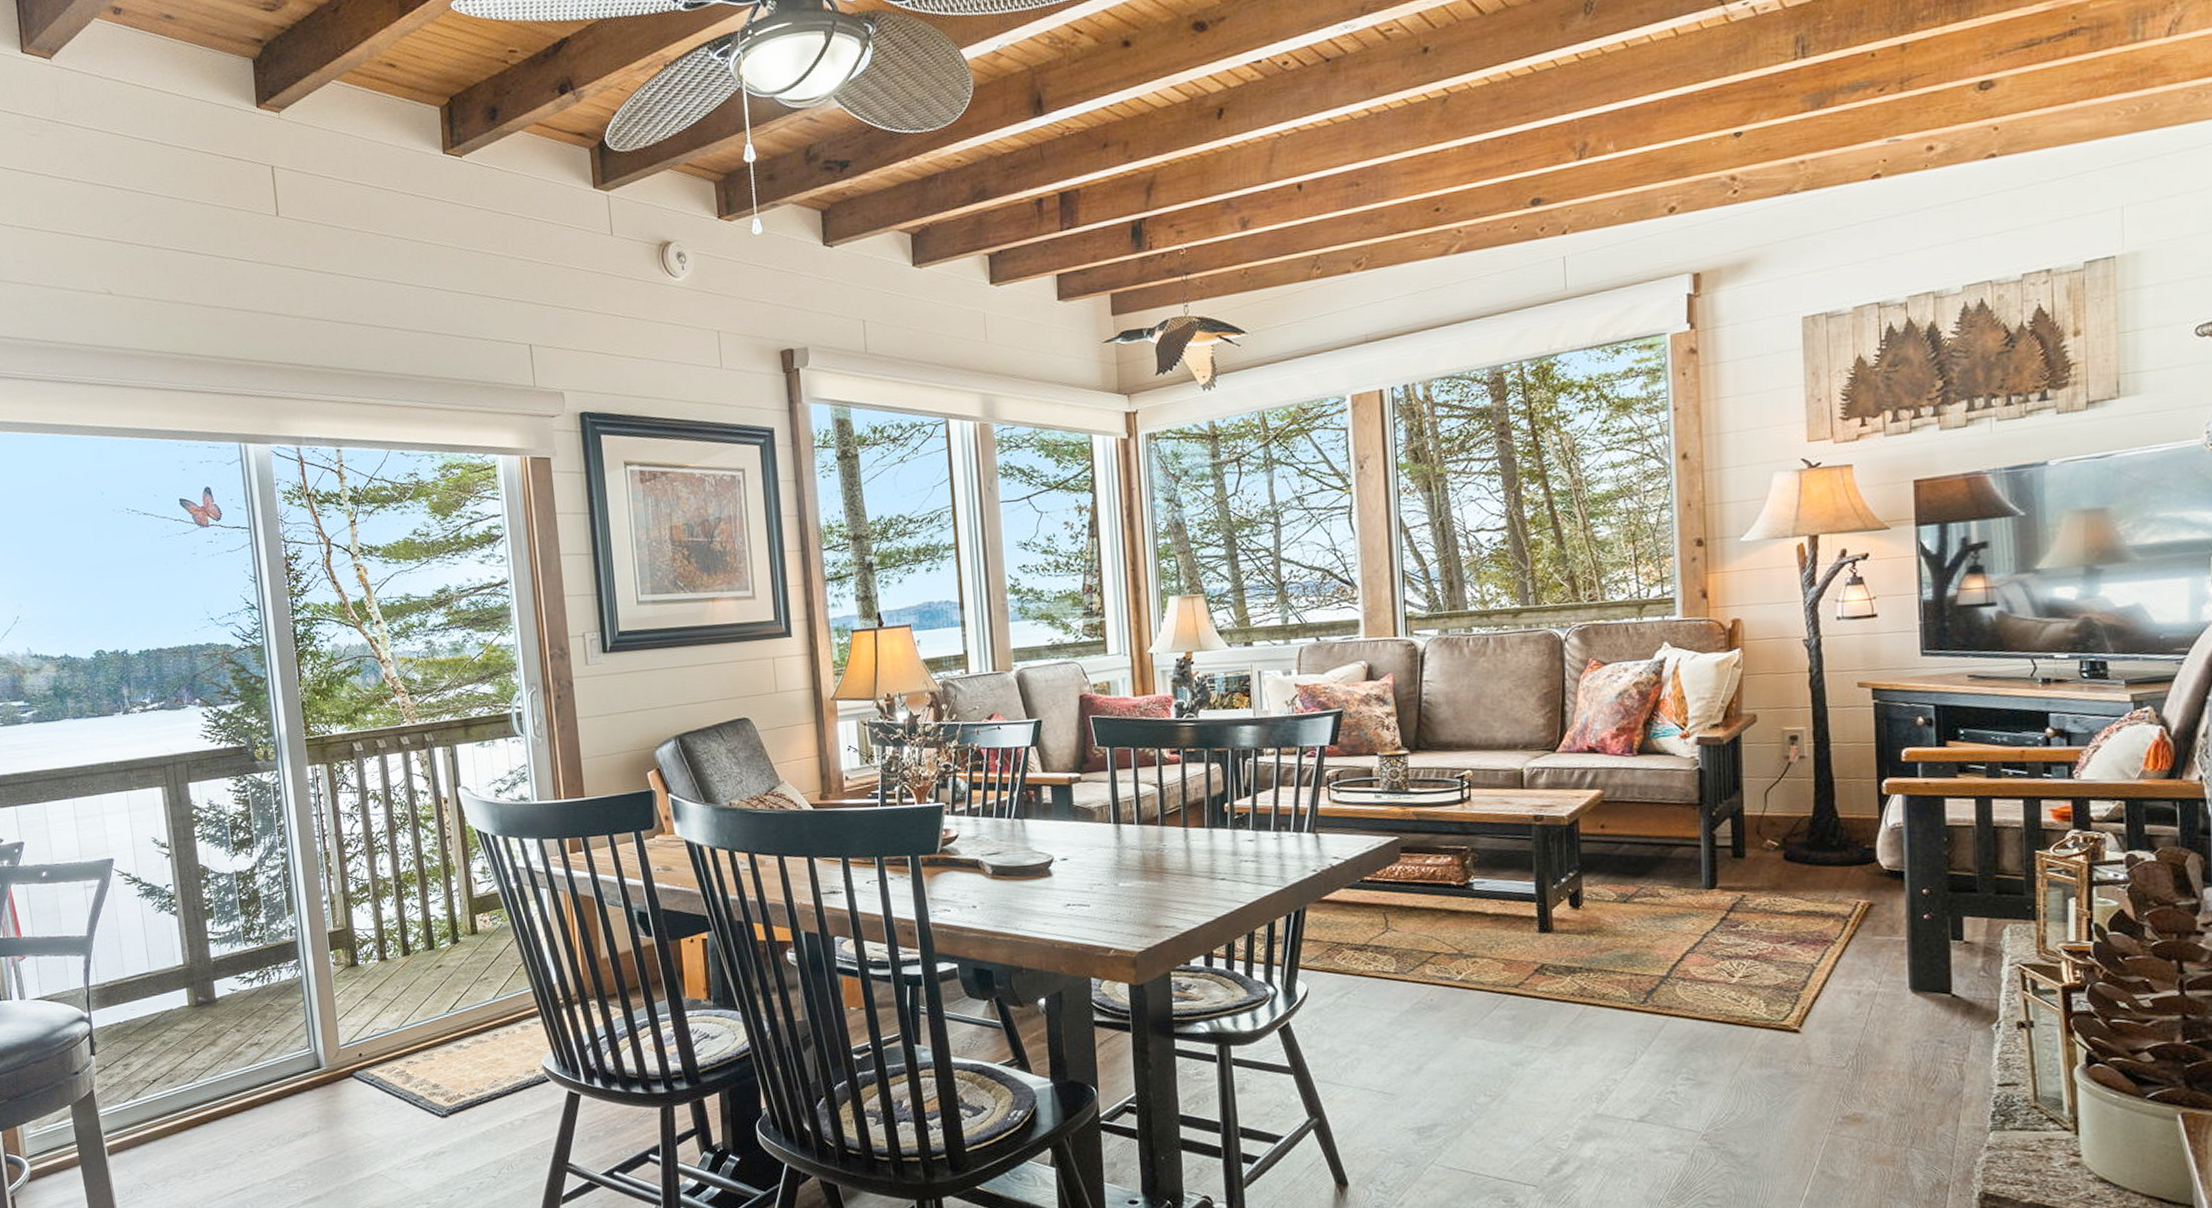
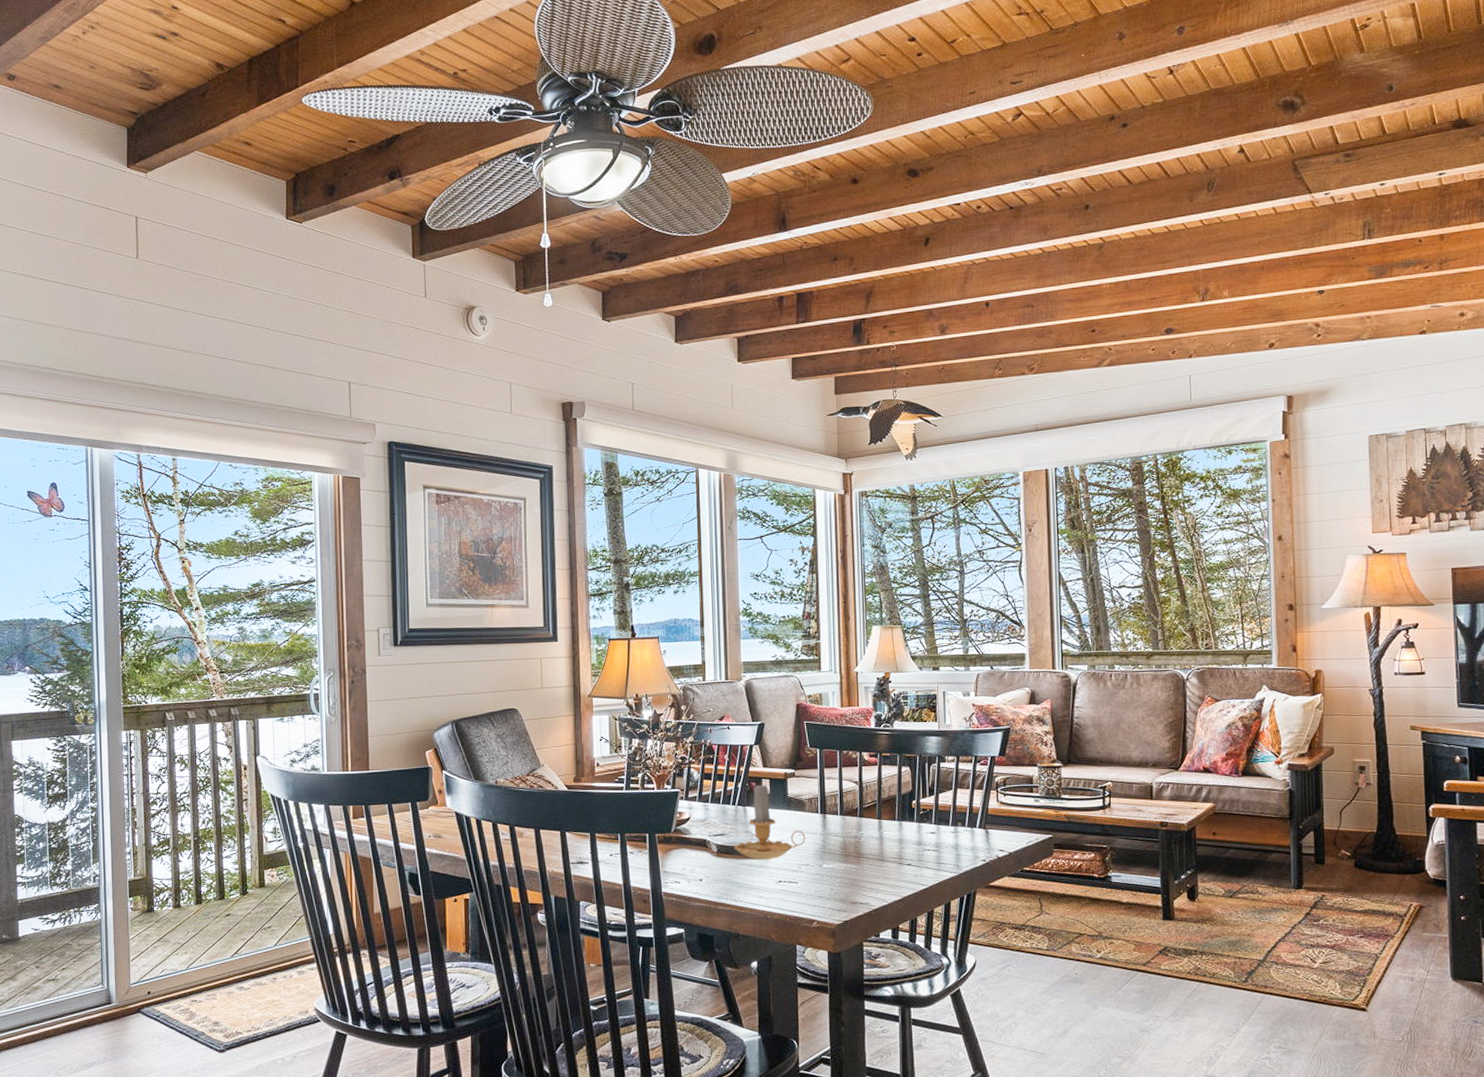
candle: none [1011,789,1097,881] -> present [734,781,806,860]

